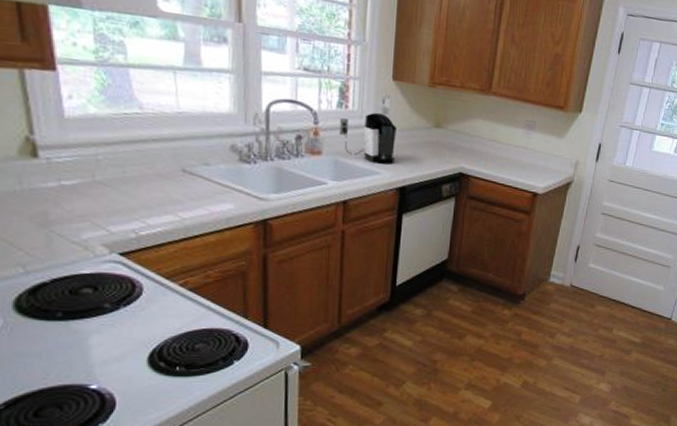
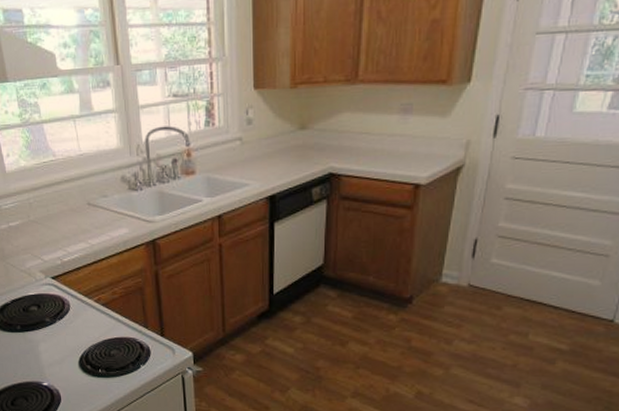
coffee maker: present [338,112,396,165] -> none [208,124,262,175]

